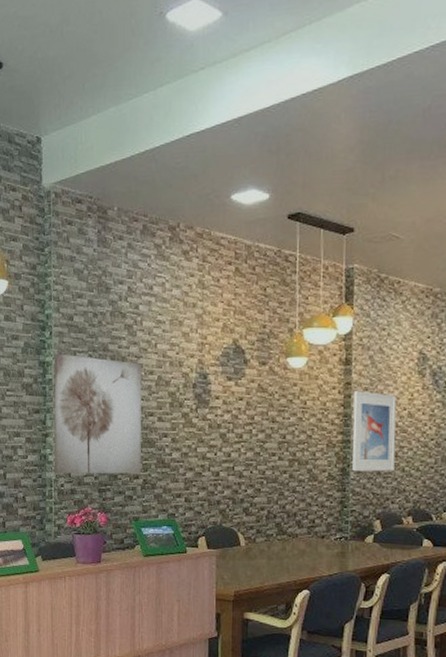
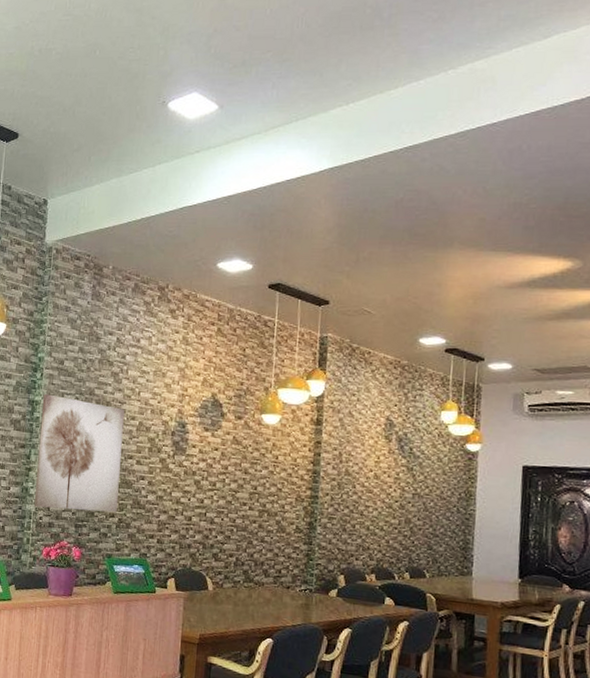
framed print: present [352,391,397,472] -> none [319,450,364,529]

